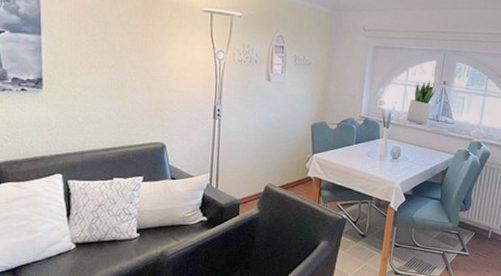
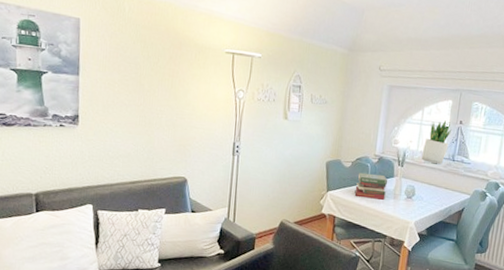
books: none [340,134,373,161] -> present [354,172,387,200]

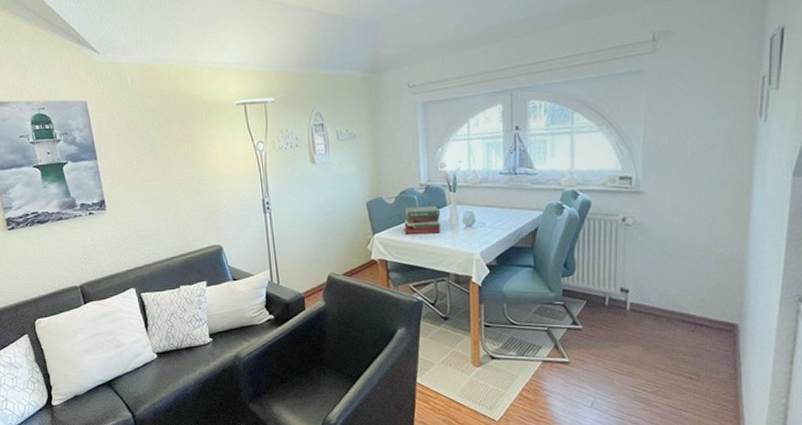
planter: present [421,120,452,165] -> none [475,129,507,182]

